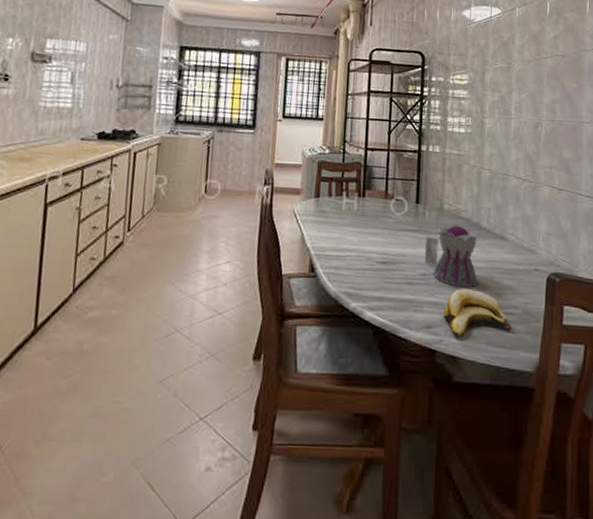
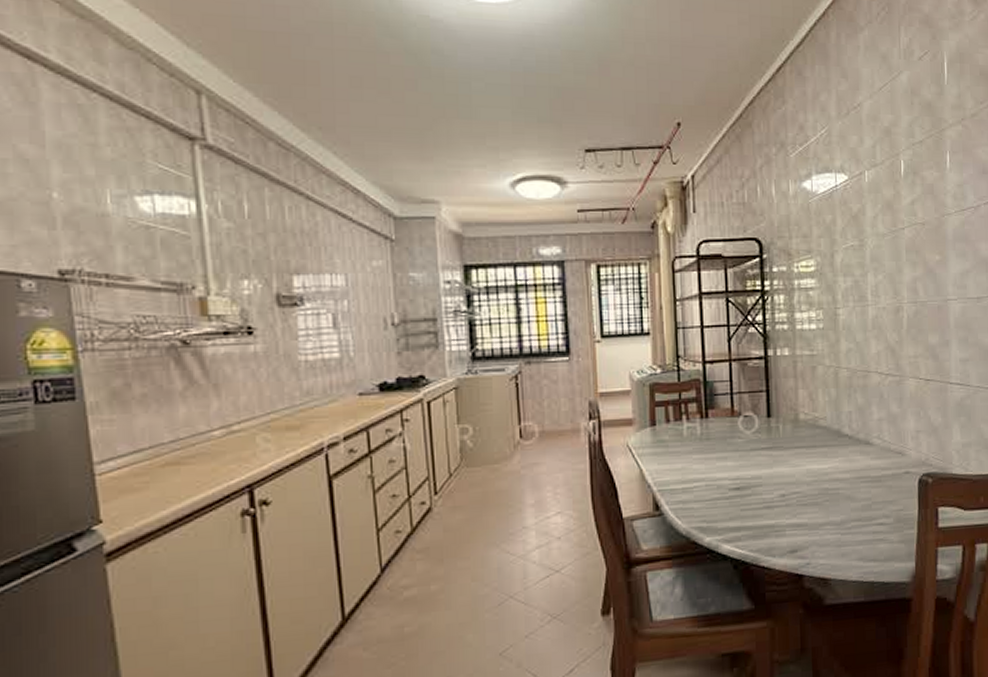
teapot: present [425,225,488,288] -> none [782,435,851,504]
banana: present [443,289,512,336] -> none [808,504,885,556]

